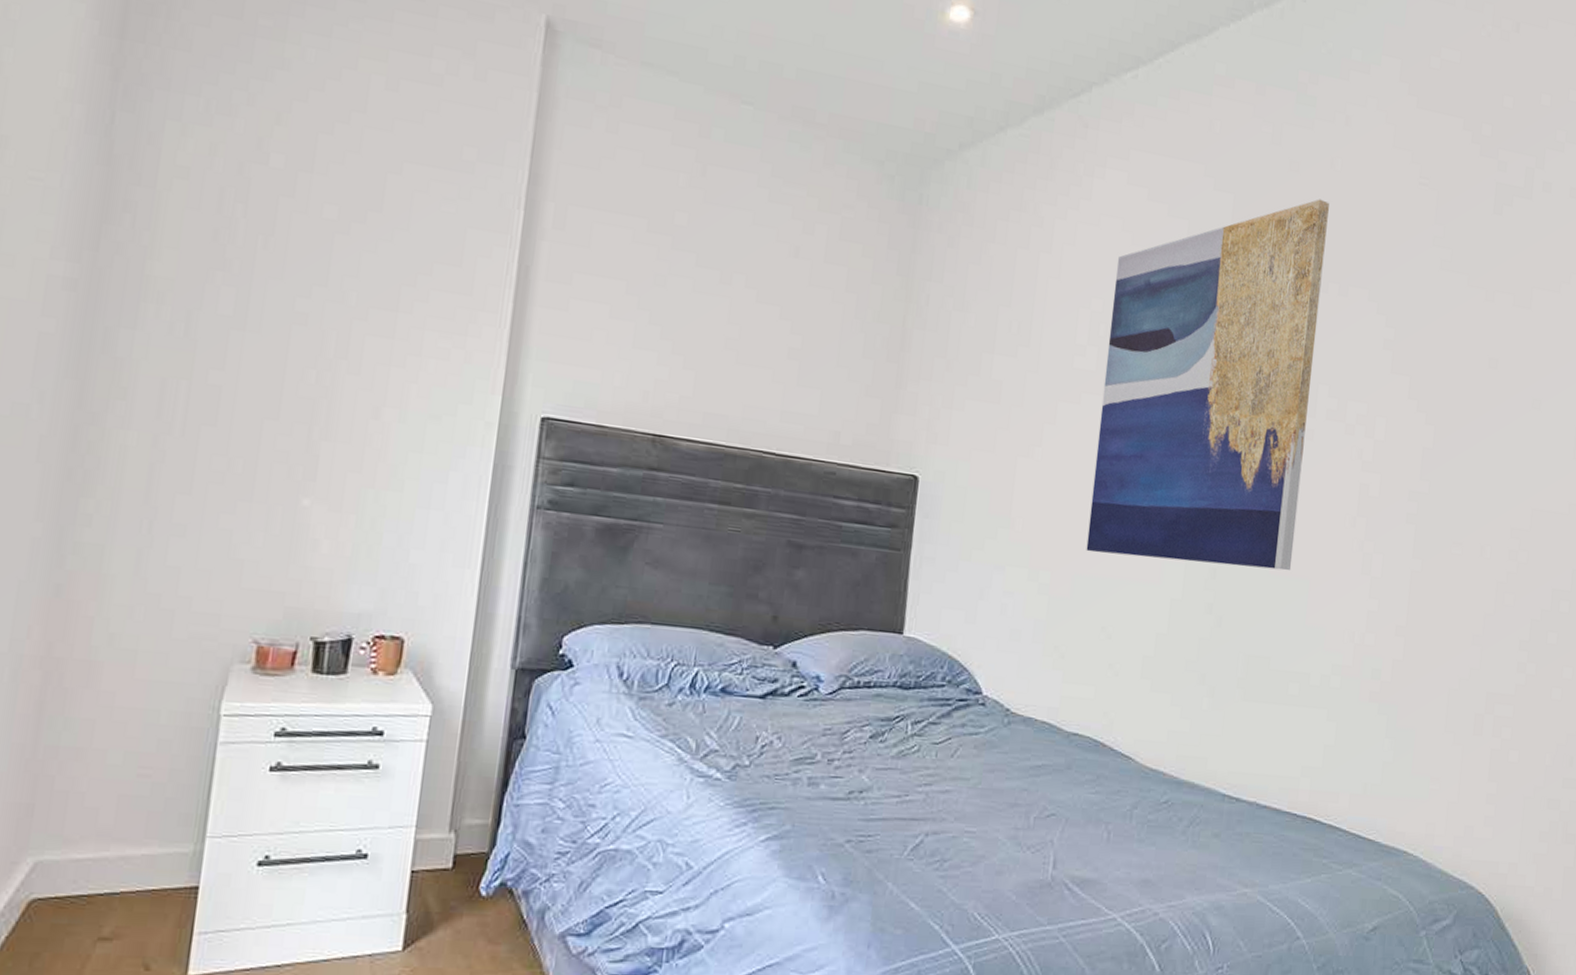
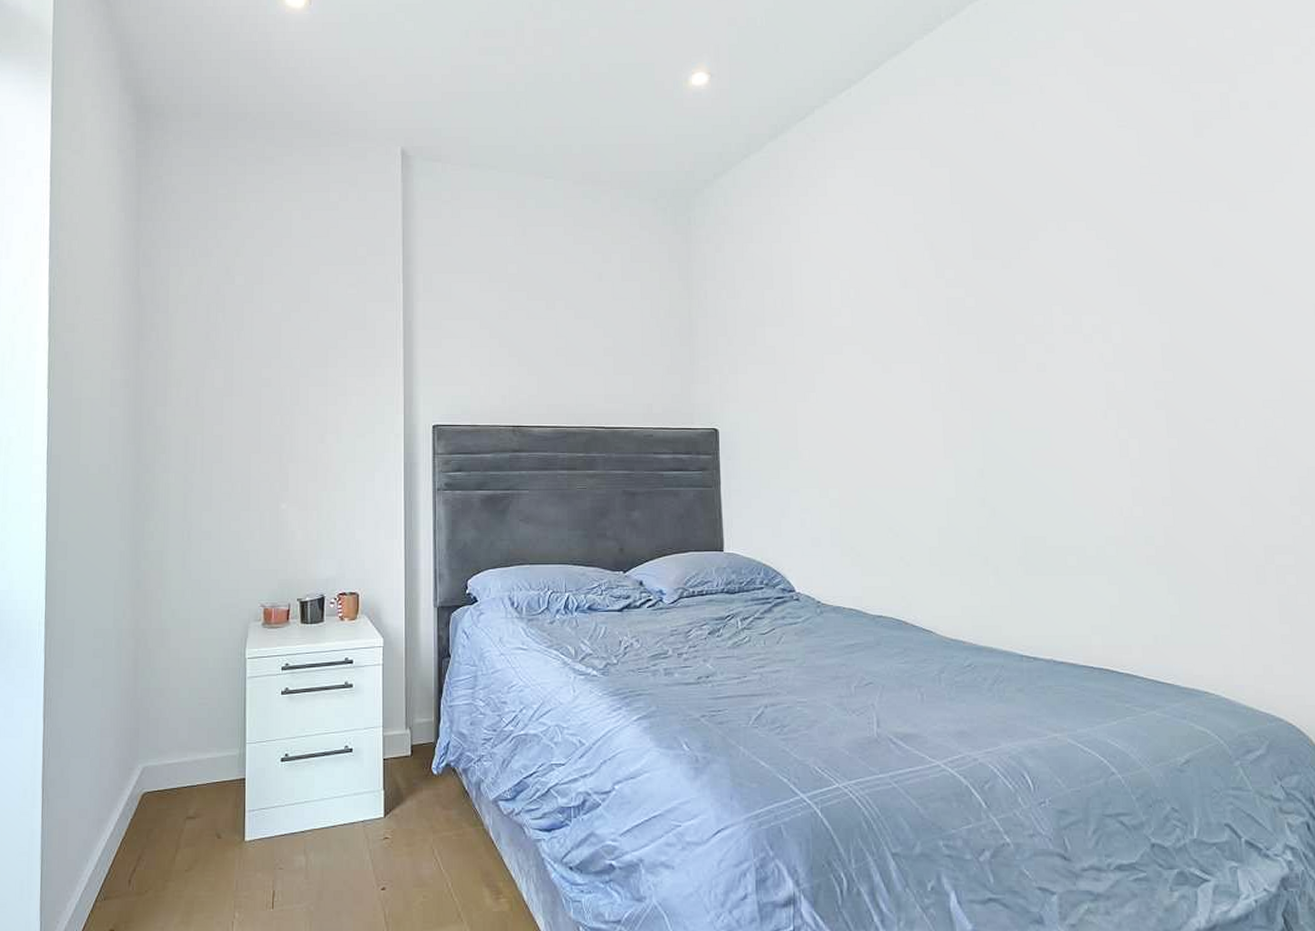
wall art: present [1086,199,1329,571] -> none [856,157,1053,469]

